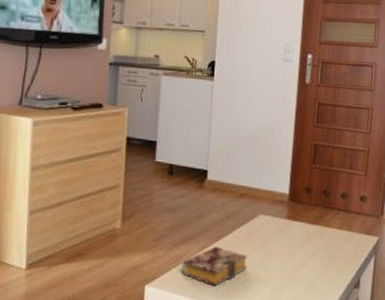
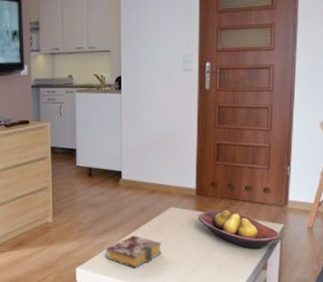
fruit bowl: none [289,218,375,264] -> present [198,209,280,249]

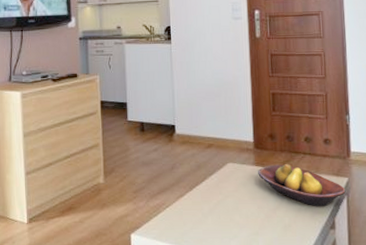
book: present [106,235,162,268] -> none [162,195,223,232]

